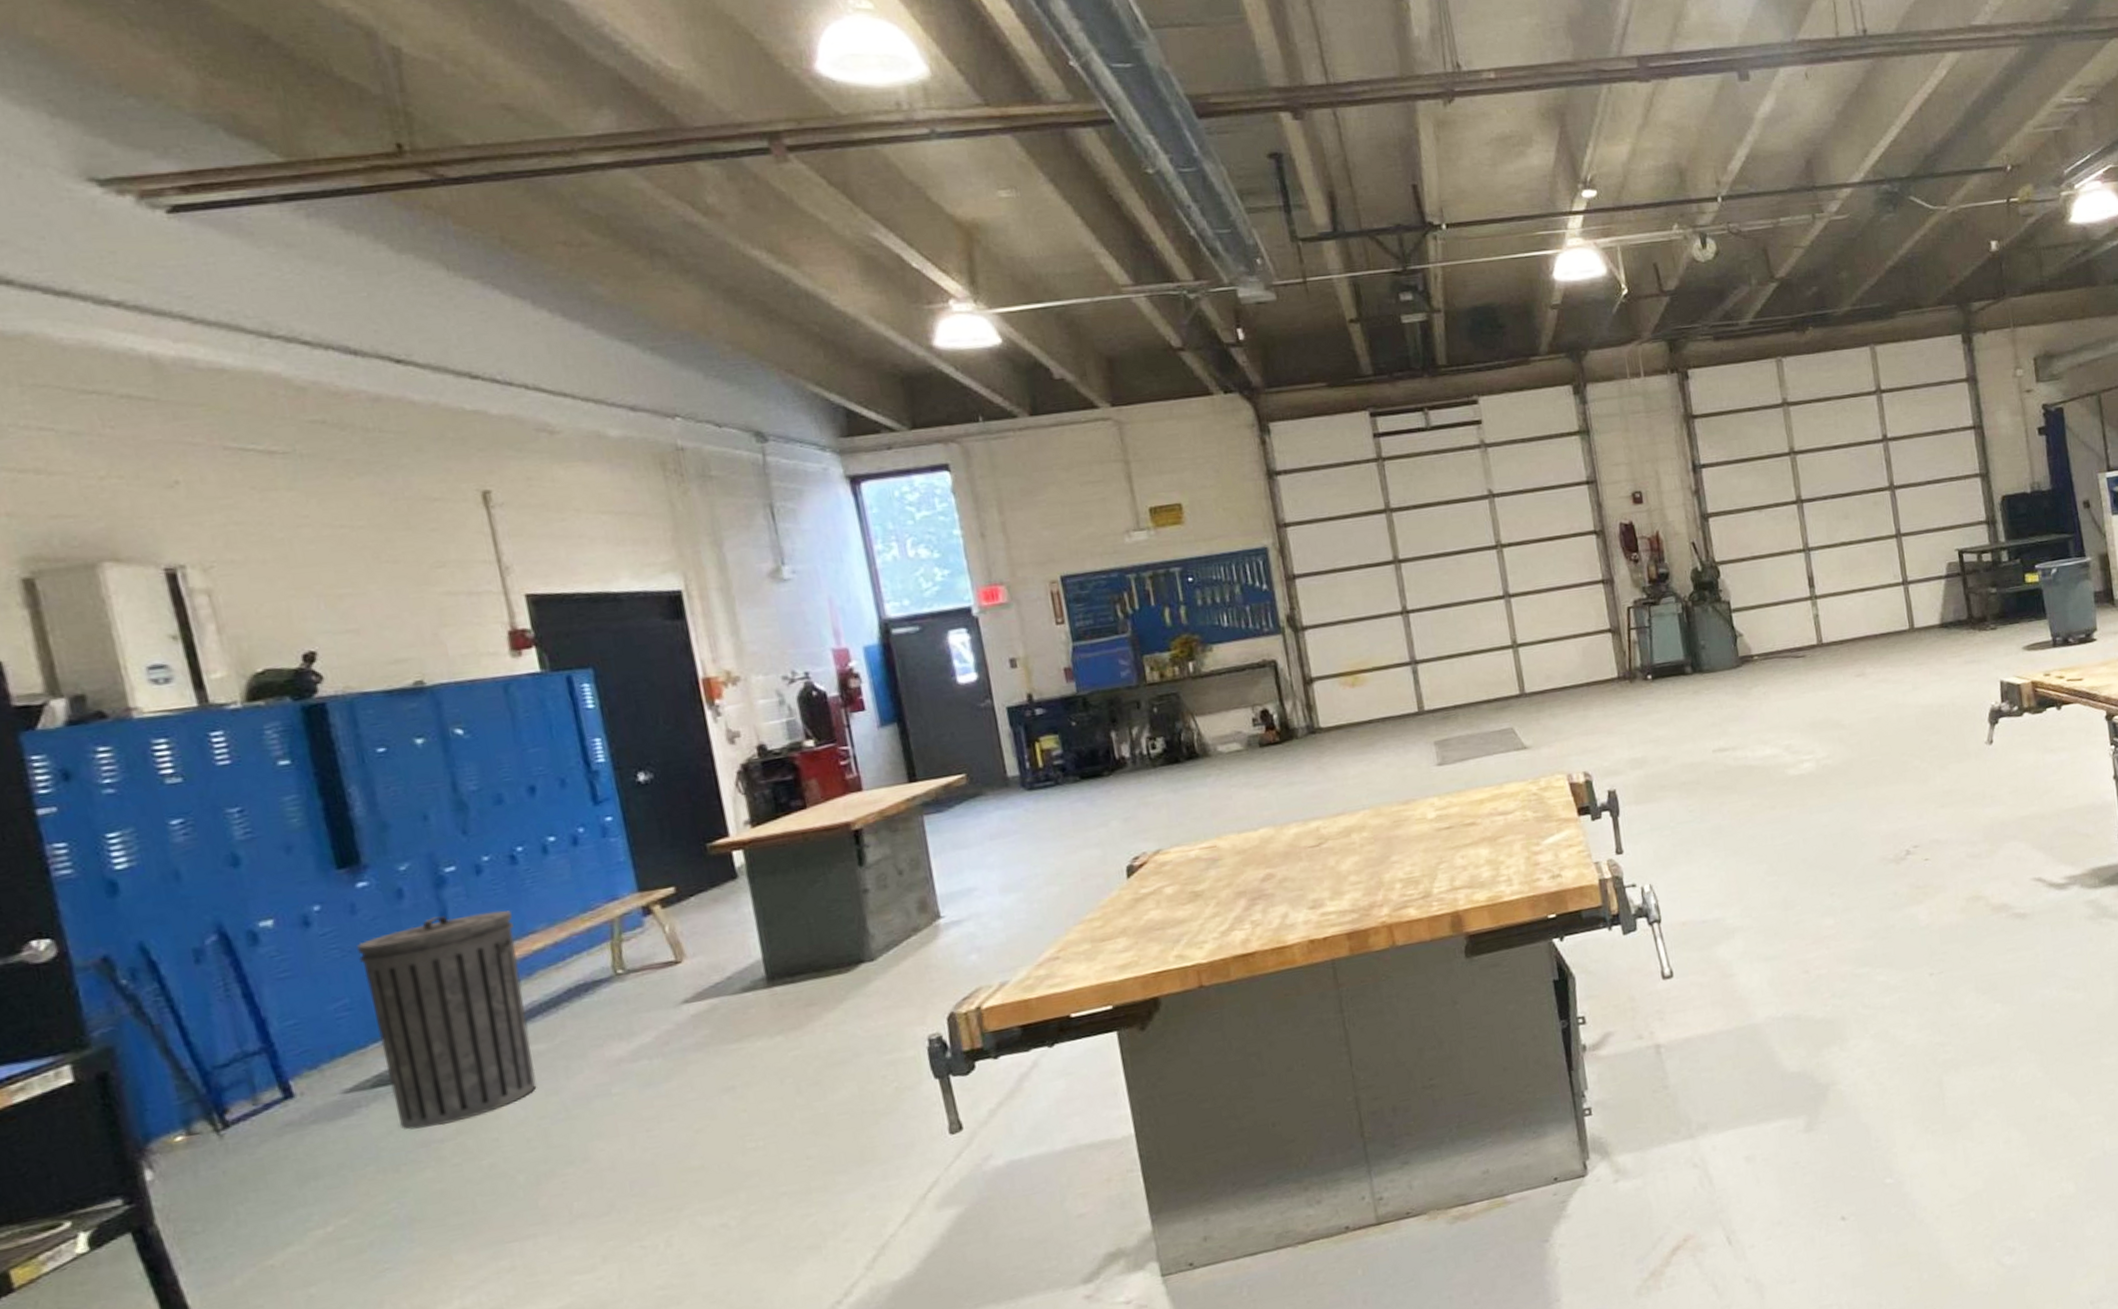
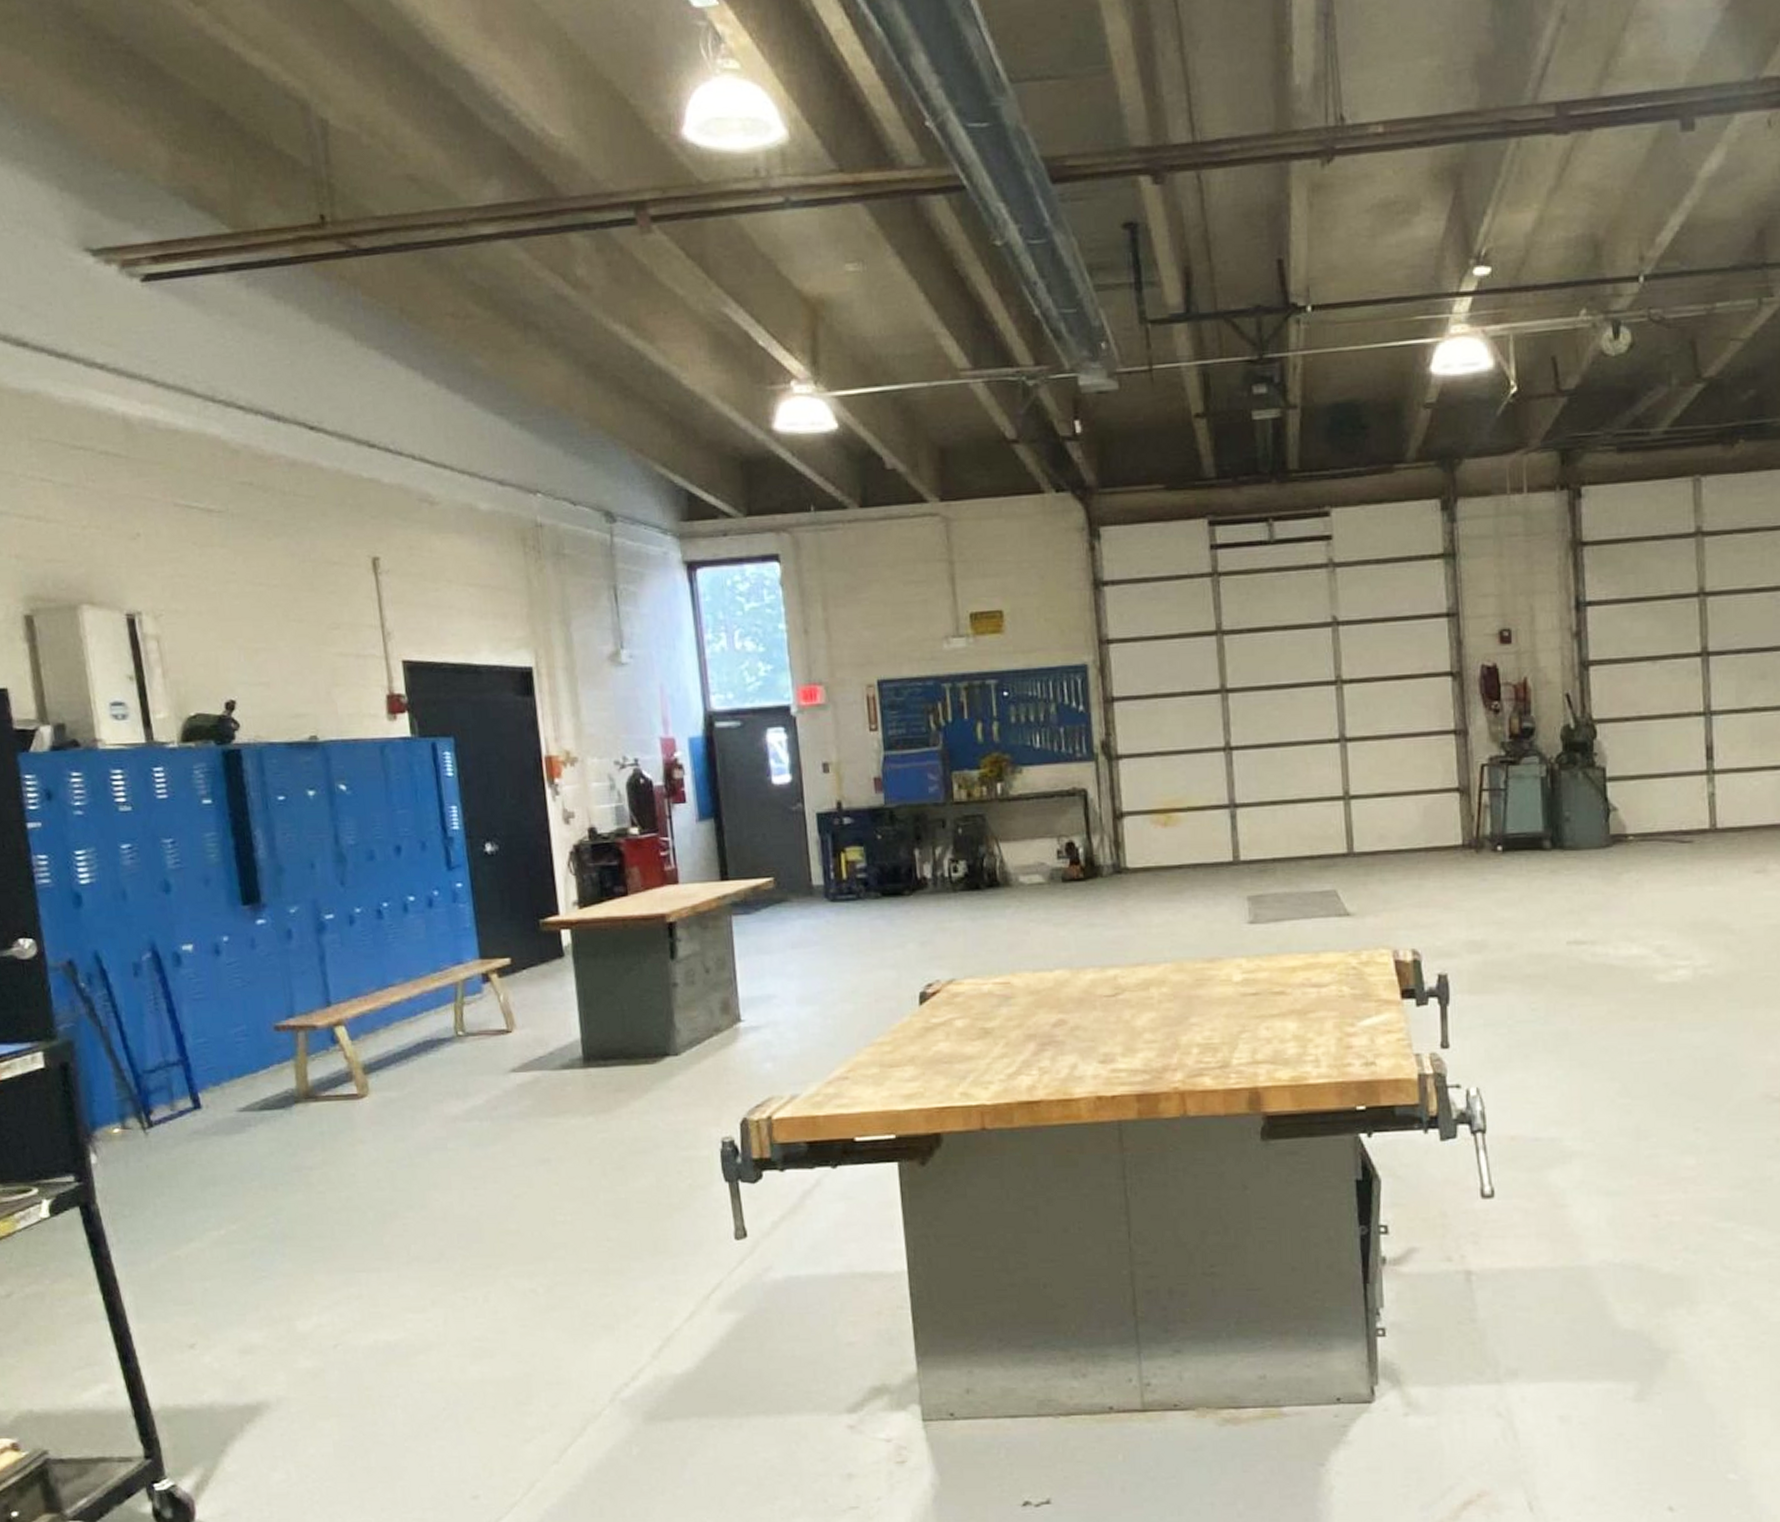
trash can: present [356,910,537,1130] -> none [253,960,388,1154]

